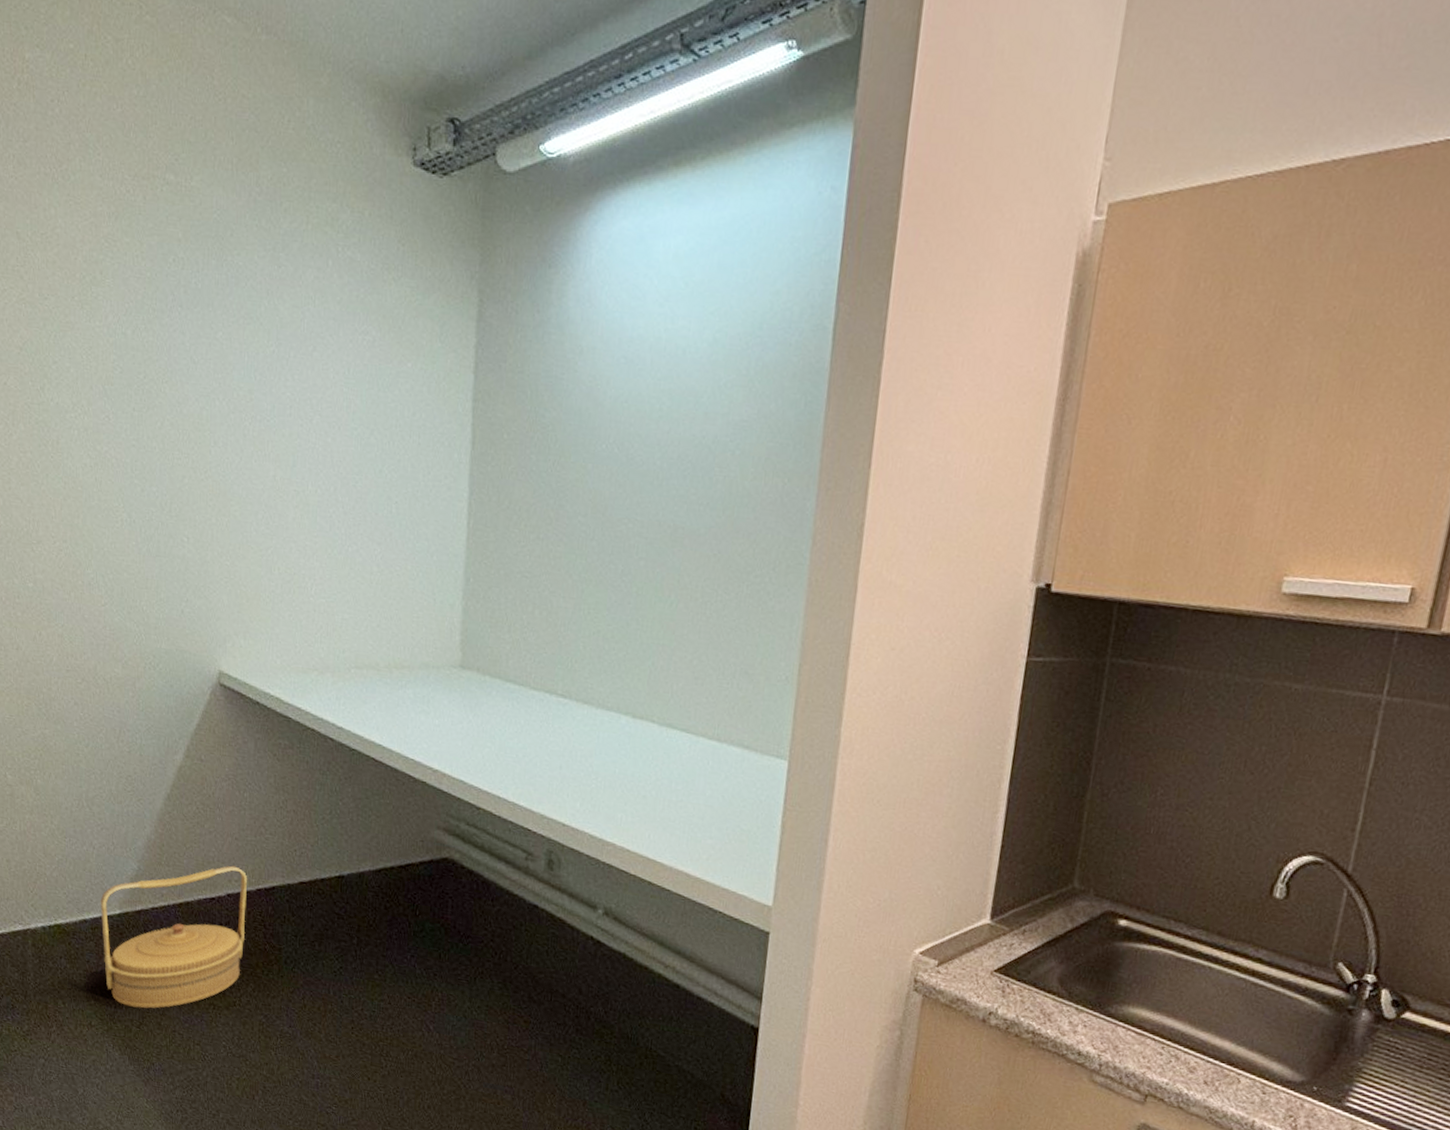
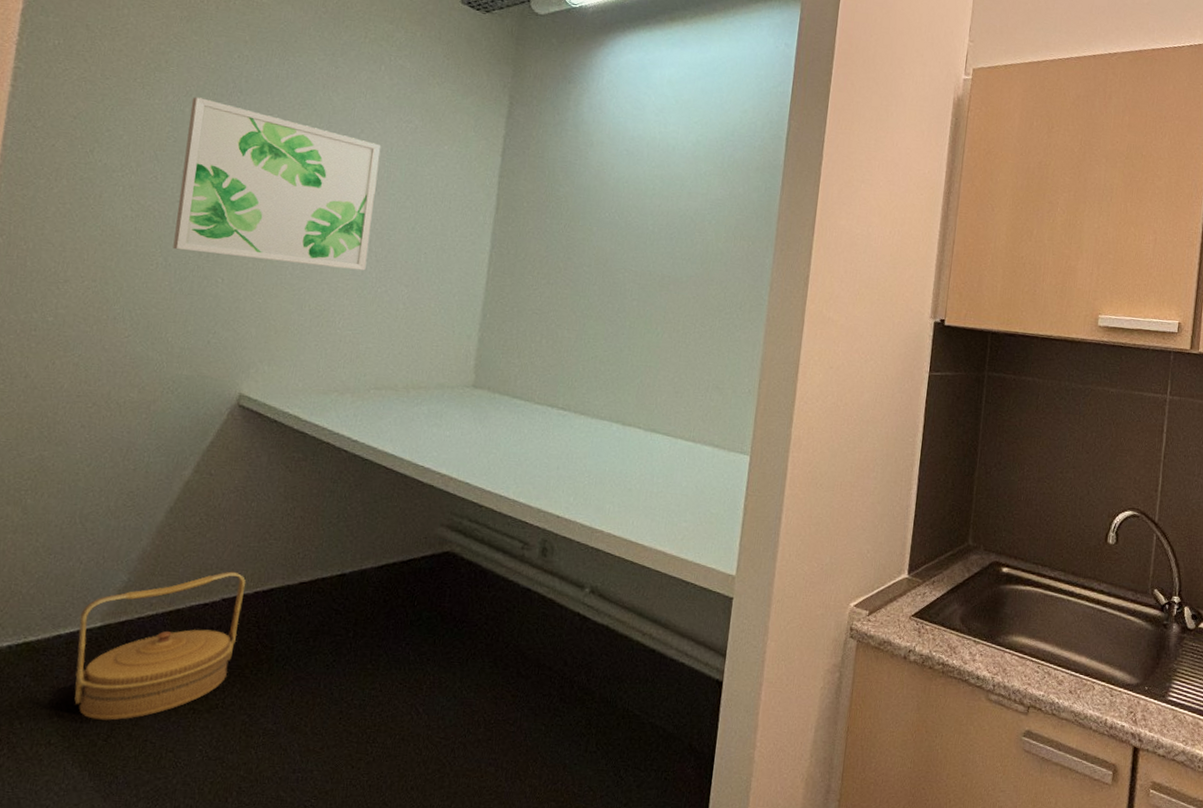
wall art: none [132,315,337,526] -> present [173,97,381,271]

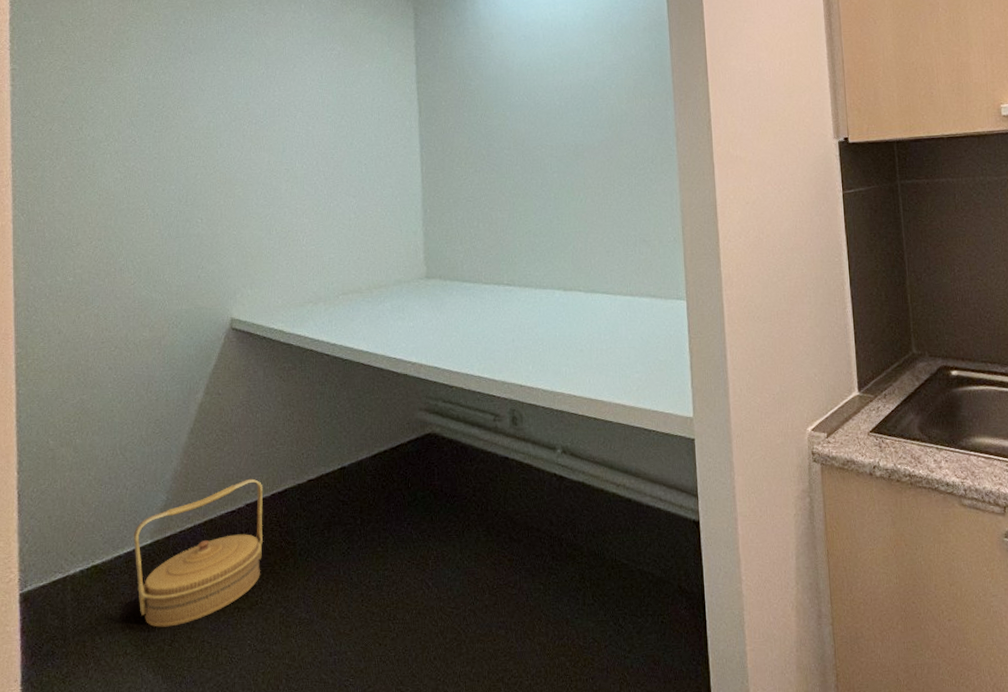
wall art: present [173,97,381,271] -> none [152,64,317,201]

